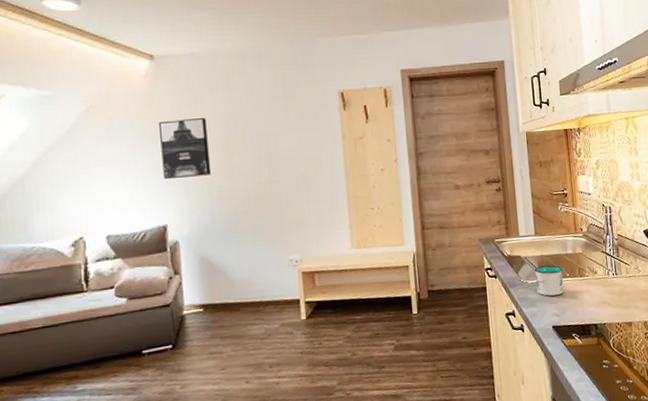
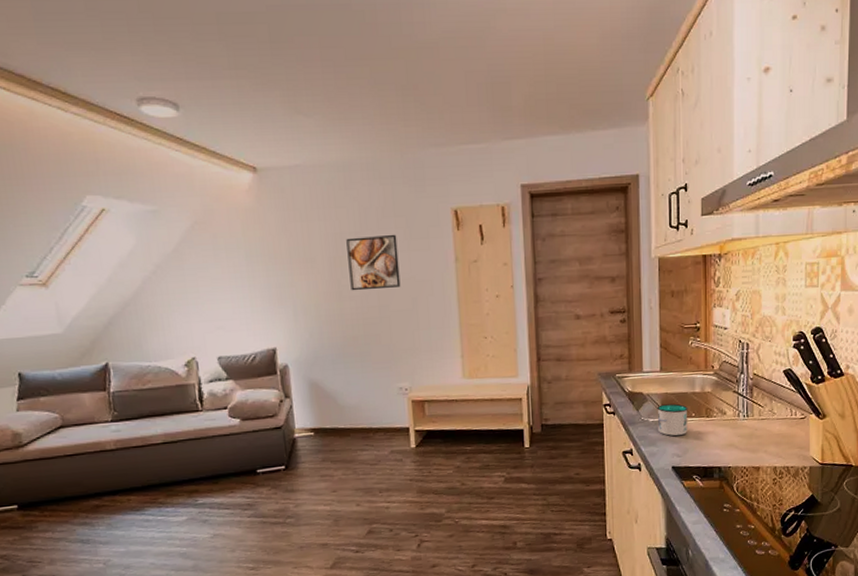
wall art: present [159,118,212,179] -> none [265,237,319,301]
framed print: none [239,114,291,168] -> present [346,234,401,291]

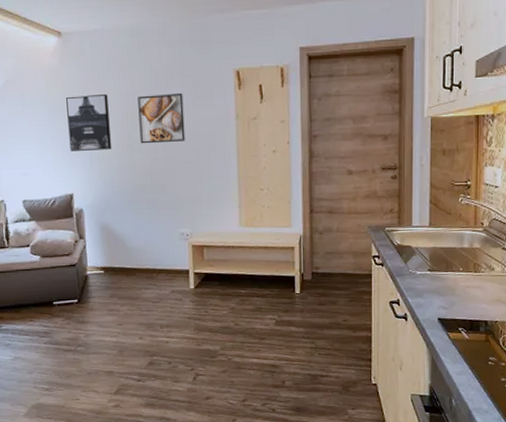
wall art: none [265,237,319,301] -> present [66,94,112,151]
mug: present [657,403,688,436] -> none [425,258,456,289]

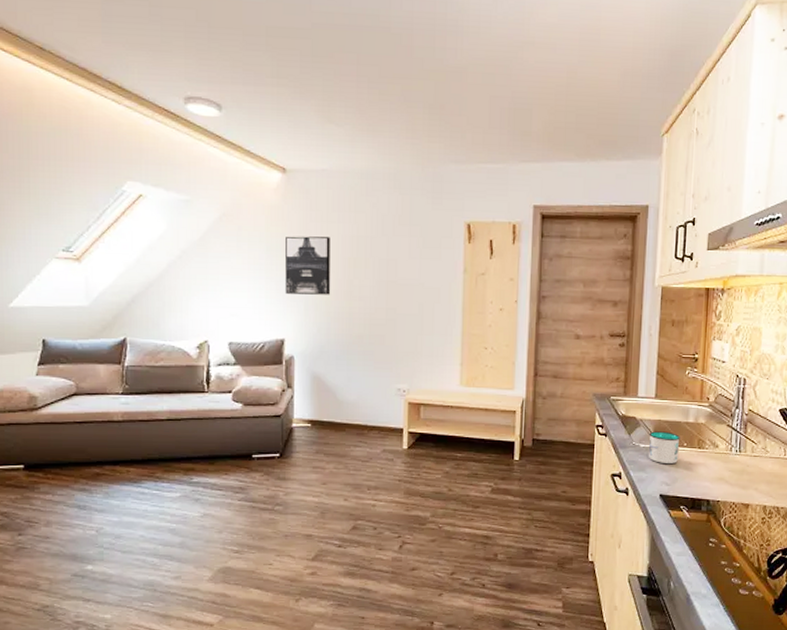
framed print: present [138,92,185,144] -> none [361,241,410,293]
mug: none [425,258,456,289] -> present [649,431,680,463]

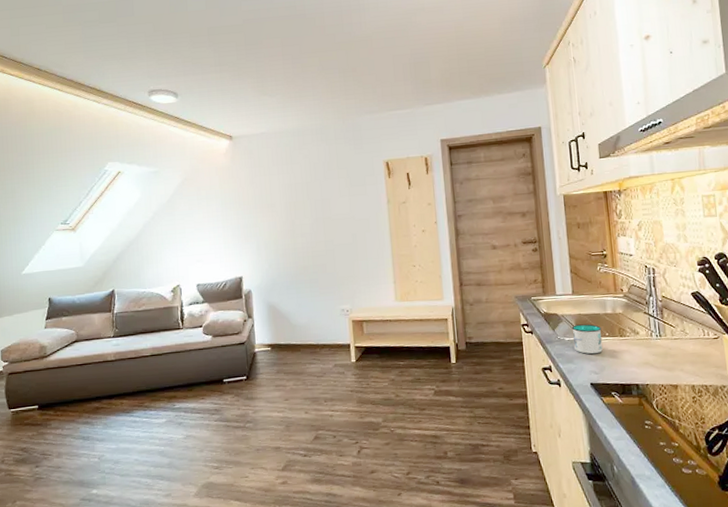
wall art: present [285,236,331,295] -> none [236,187,278,238]

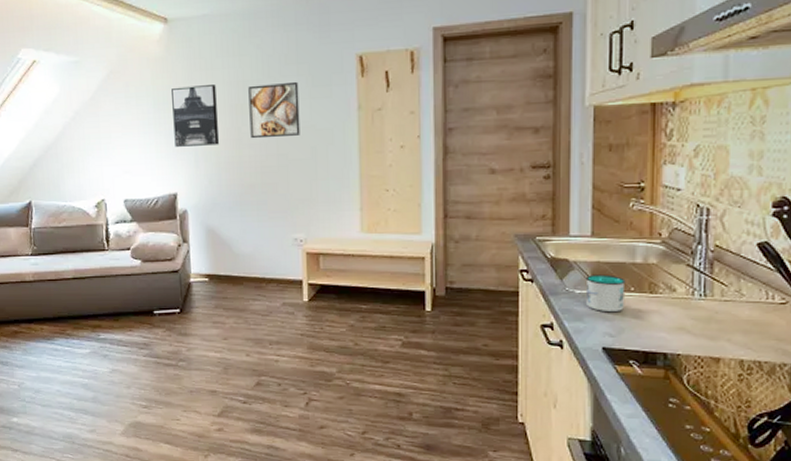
wall art: none [236,187,278,238] -> present [172,85,220,147]
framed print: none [299,183,343,229] -> present [248,81,300,139]

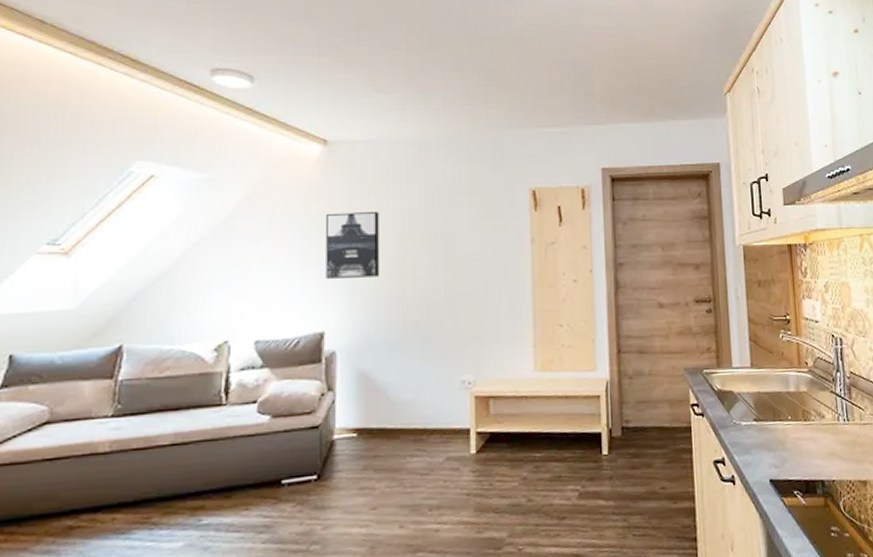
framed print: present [248,81,300,139] -> none [416,212,471,271]
mug: present [585,274,626,311] -> none [749,404,784,442]

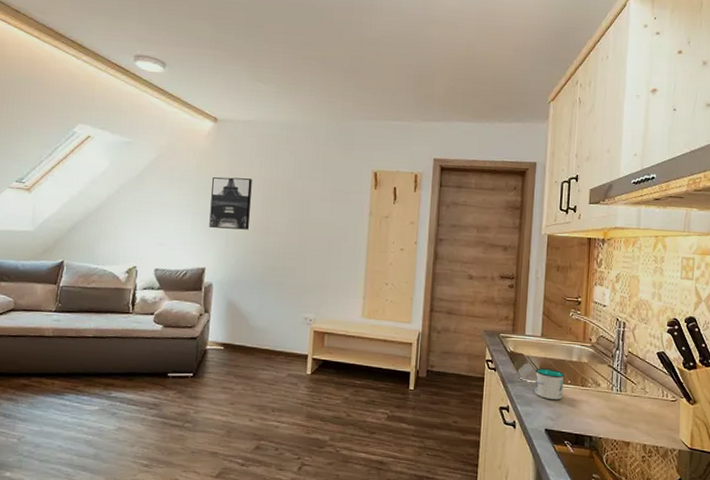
mug: none [749,404,784,442] -> present [535,368,565,400]

